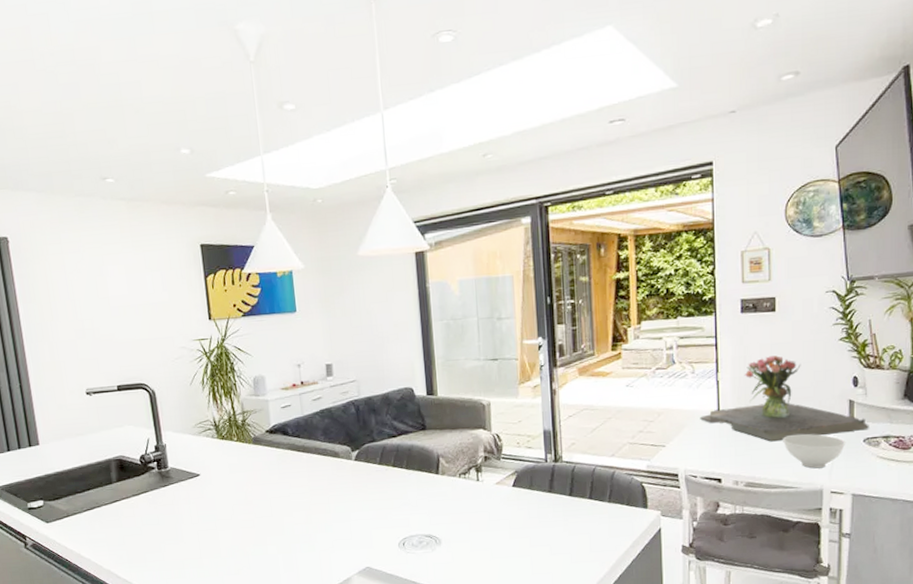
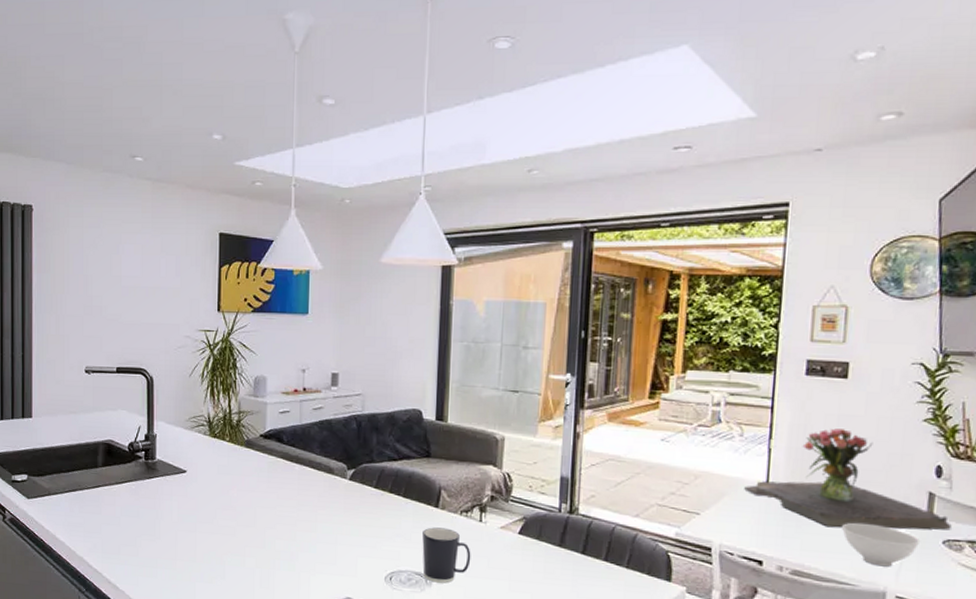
mug: none [427,491,473,541] -> present [422,527,471,583]

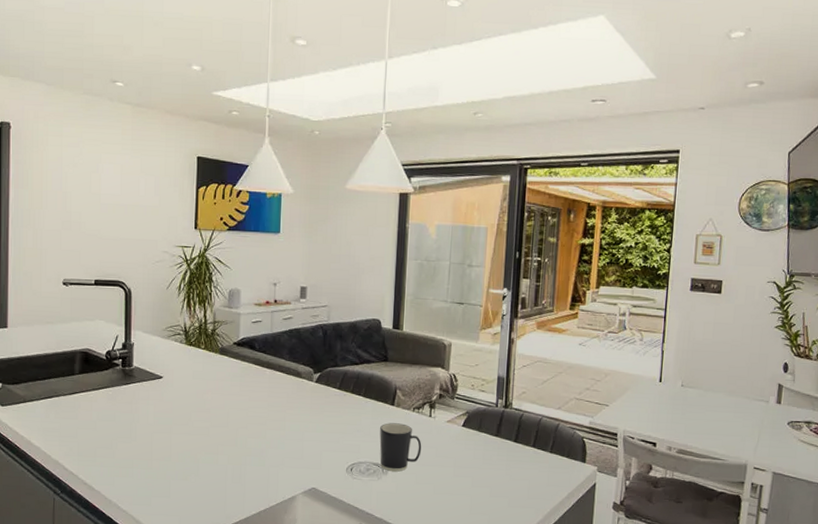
flower arrangement: present [744,428,952,530] -> none [643,334,794,414]
bowl: present [842,522,919,567] -> none [716,409,771,444]

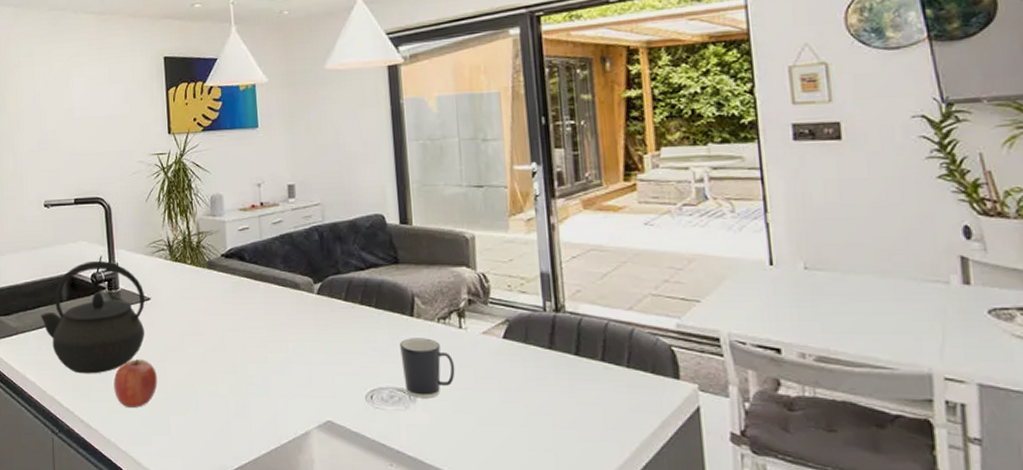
kettle: none [50,339,157,442] -> present [40,260,145,374]
fruit: none [120,430,162,473] -> present [113,359,158,408]

